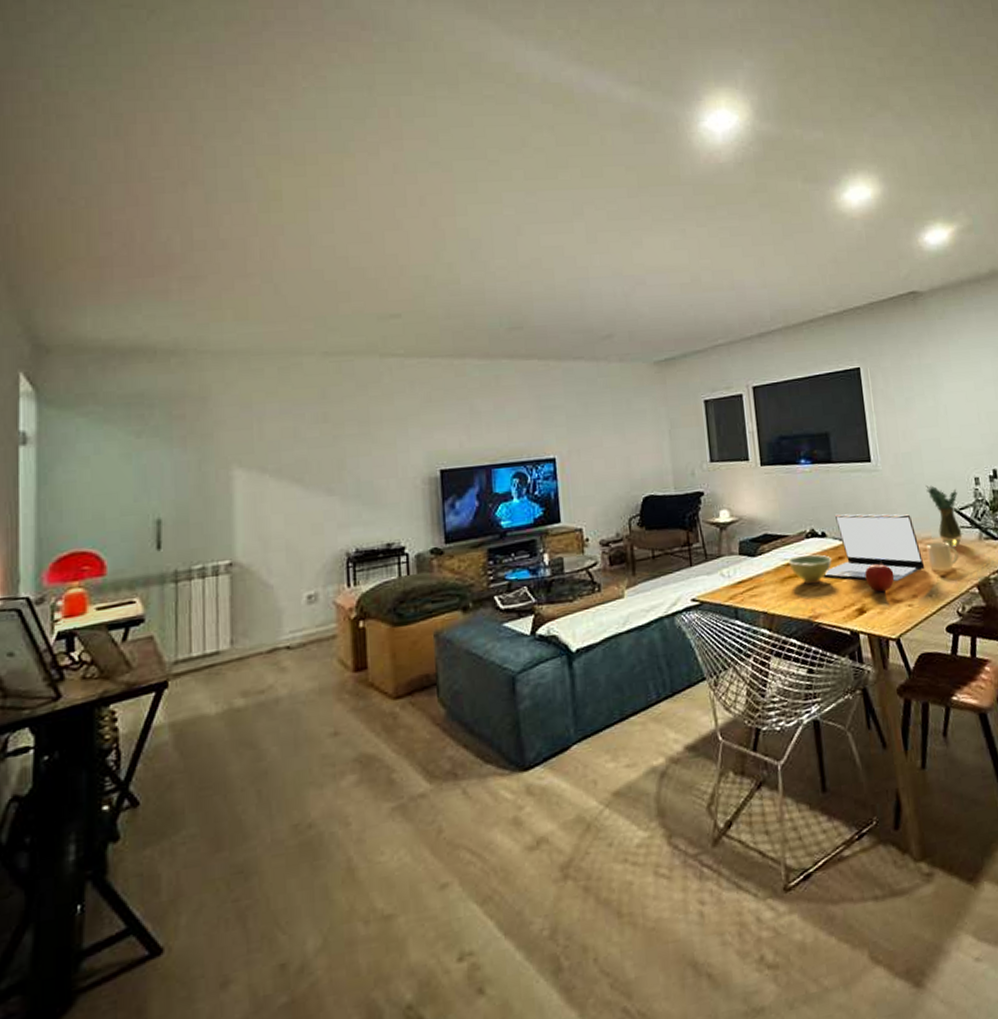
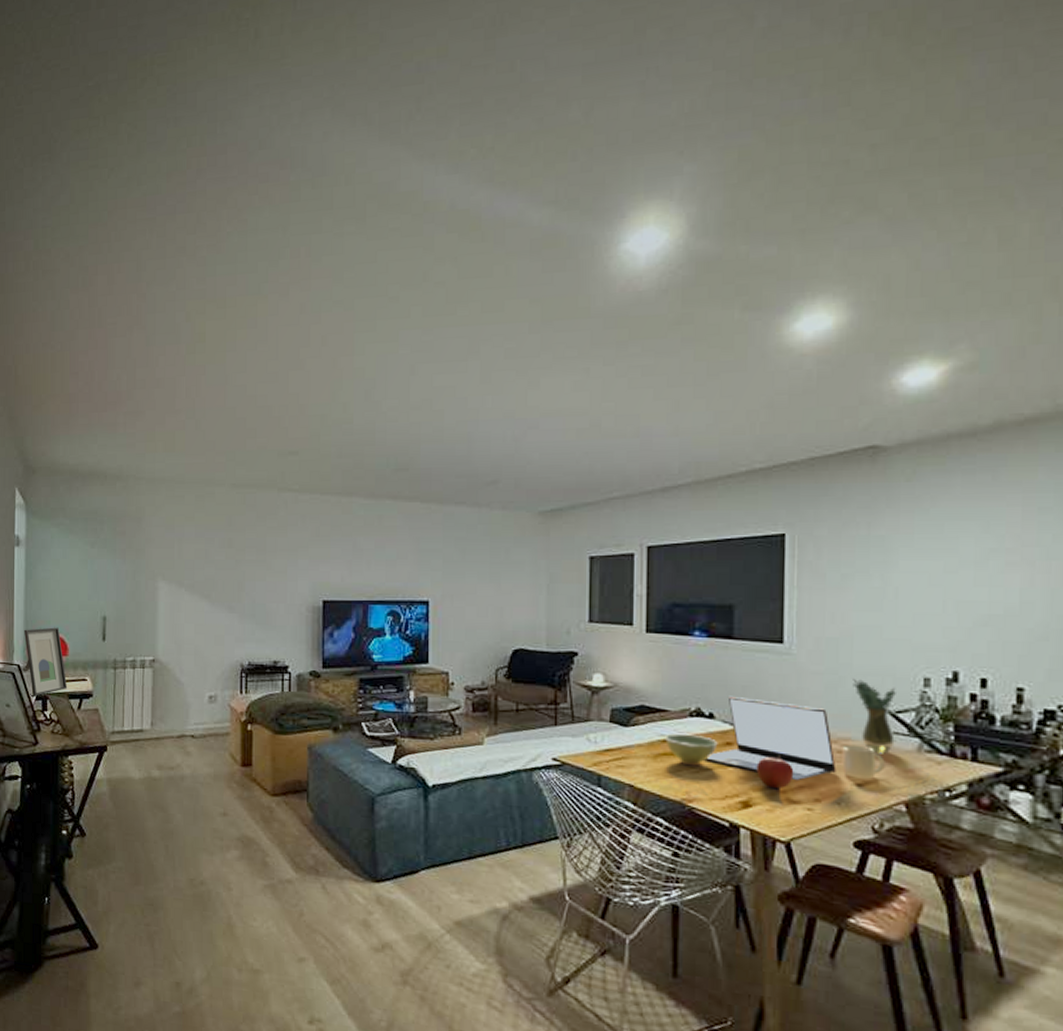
picture frame: none [35,541,106,636] -> present [23,627,68,697]

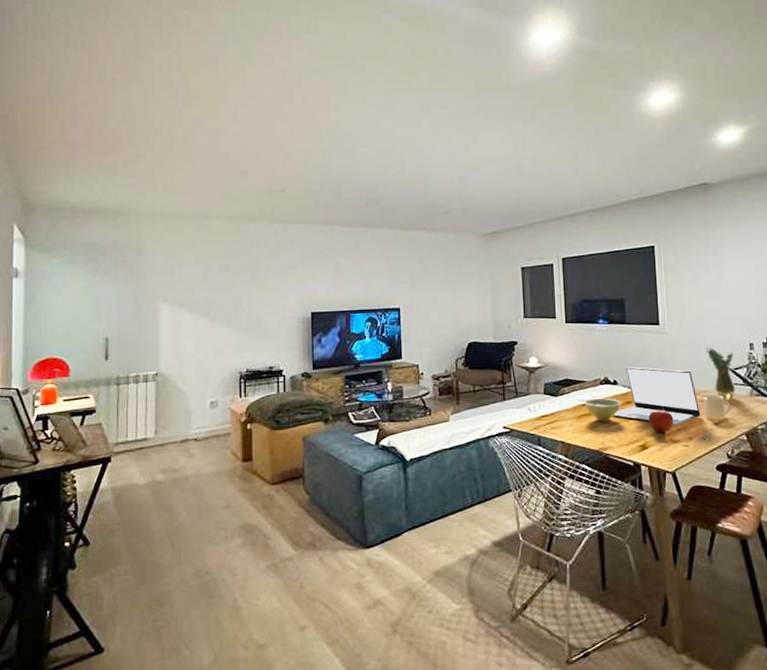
picture frame: present [23,627,68,697] -> none [22,351,70,418]

